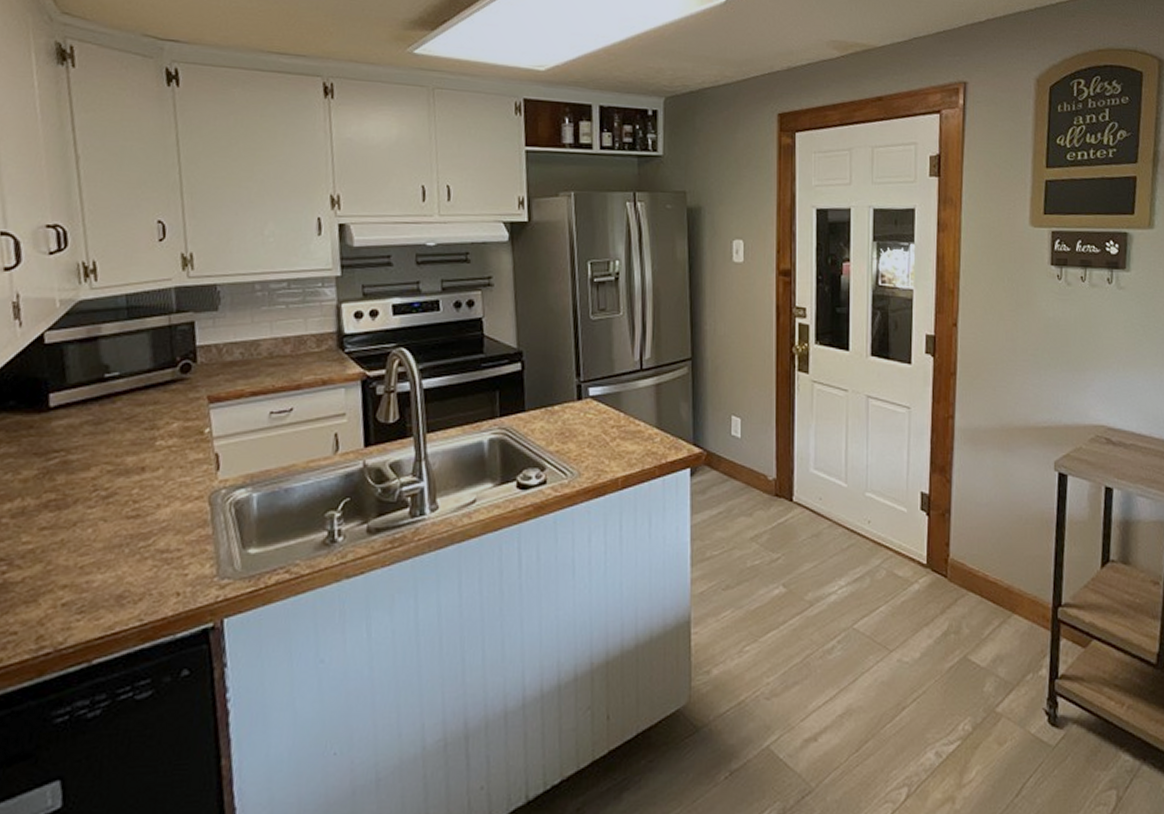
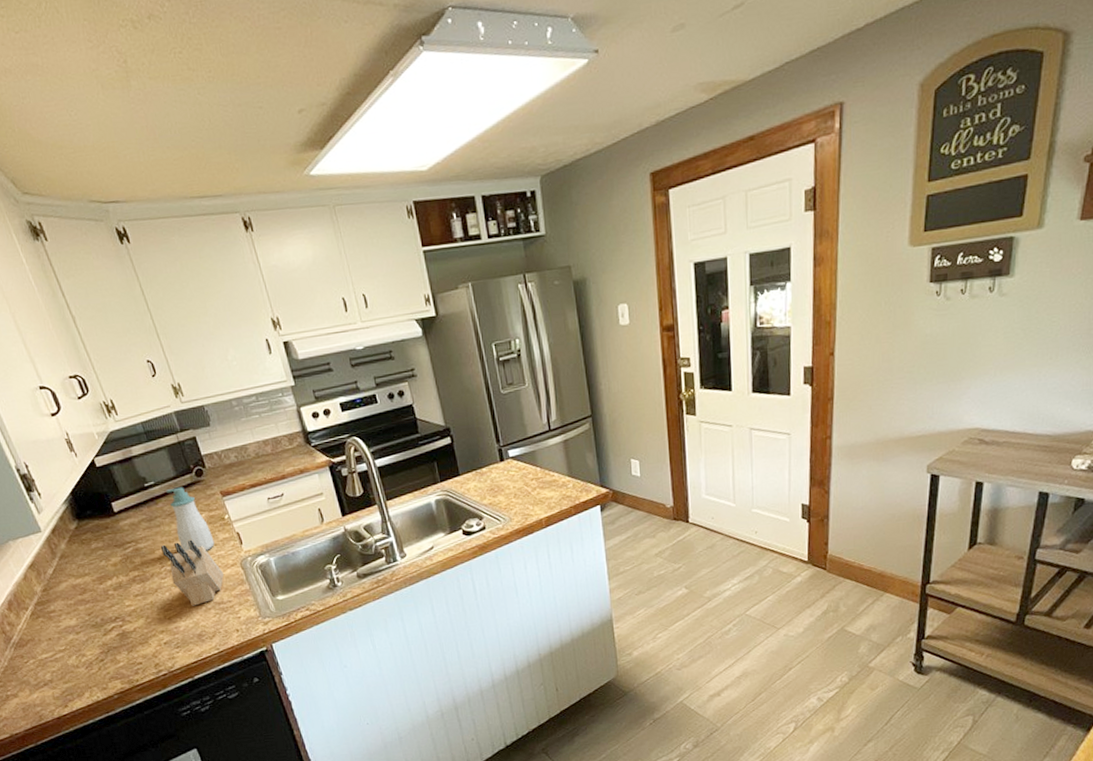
knife block: none [100,456,181,552] -> present [160,539,224,606]
soap bottle: none [129,384,181,474] -> present [166,487,215,551]

